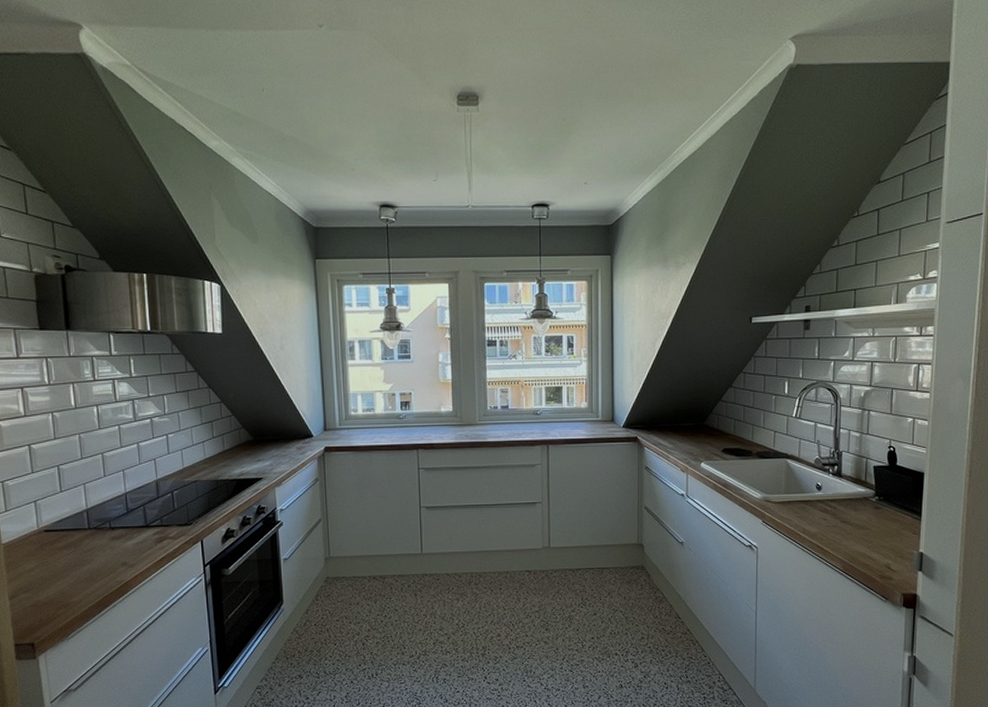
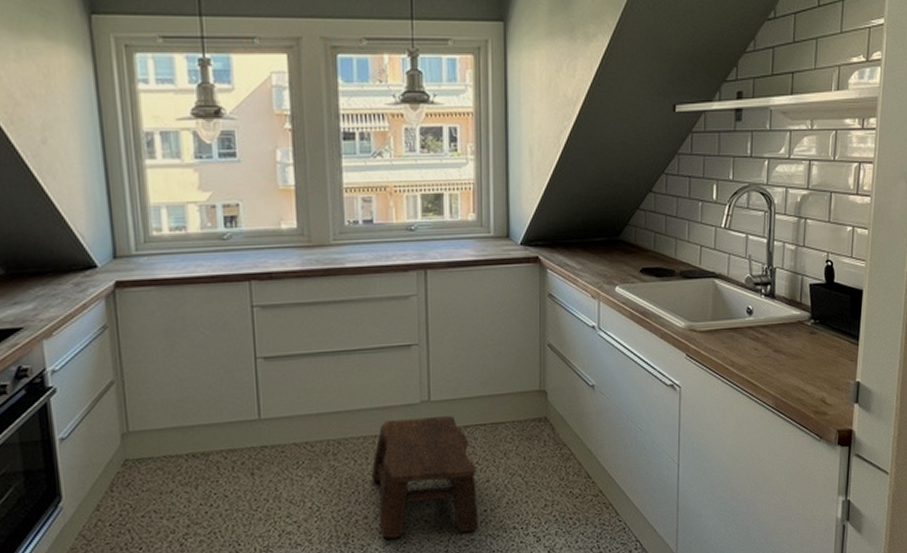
stool: none [504,560,587,654] -> present [372,416,478,538]

